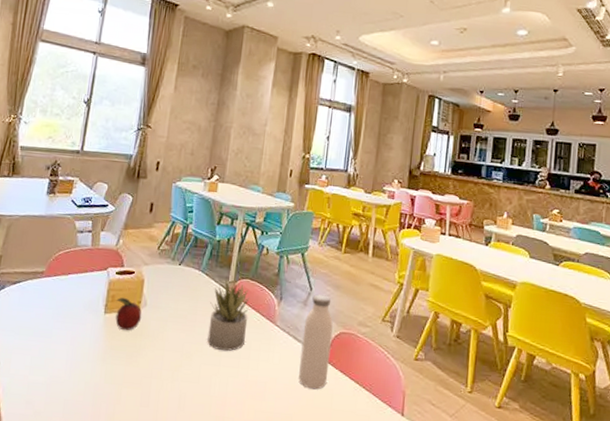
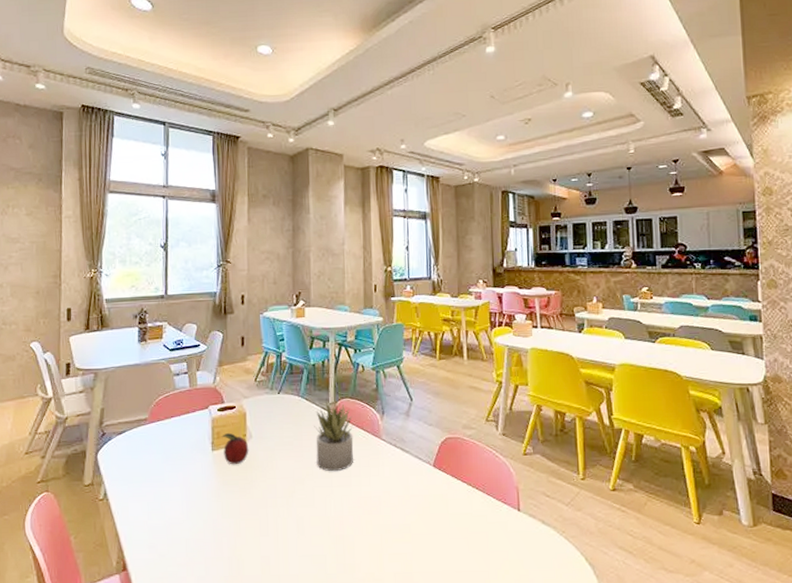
water bottle: present [299,294,333,390] -> none [409,403,440,497]

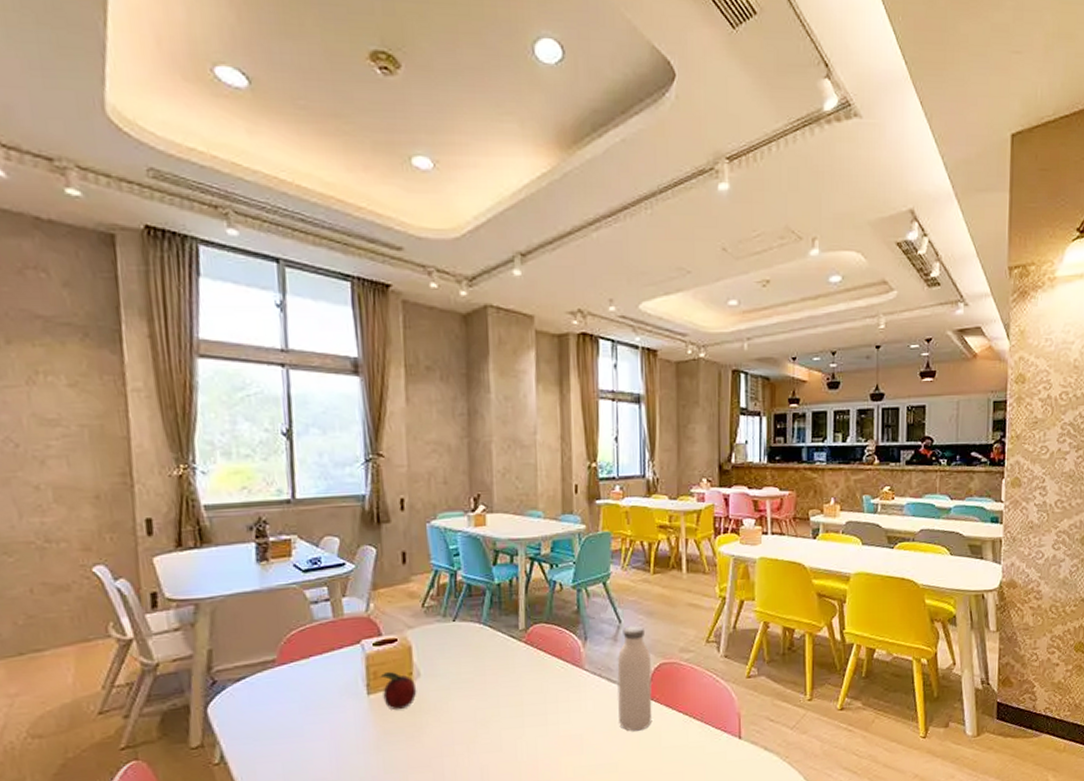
succulent plant: present [314,402,354,471] -> none [500,629,550,710]
water bottle: none [409,403,440,497] -> present [617,625,652,731]

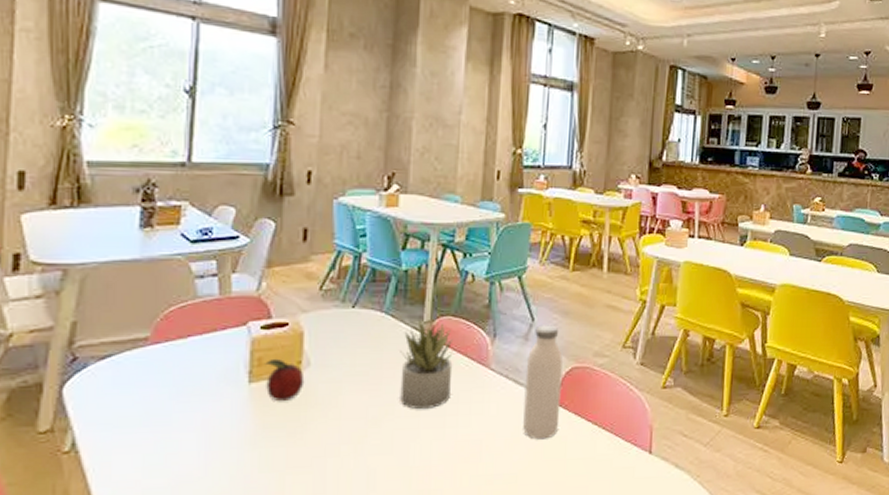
succulent plant: none [500,629,550,710] -> present [400,320,455,409]

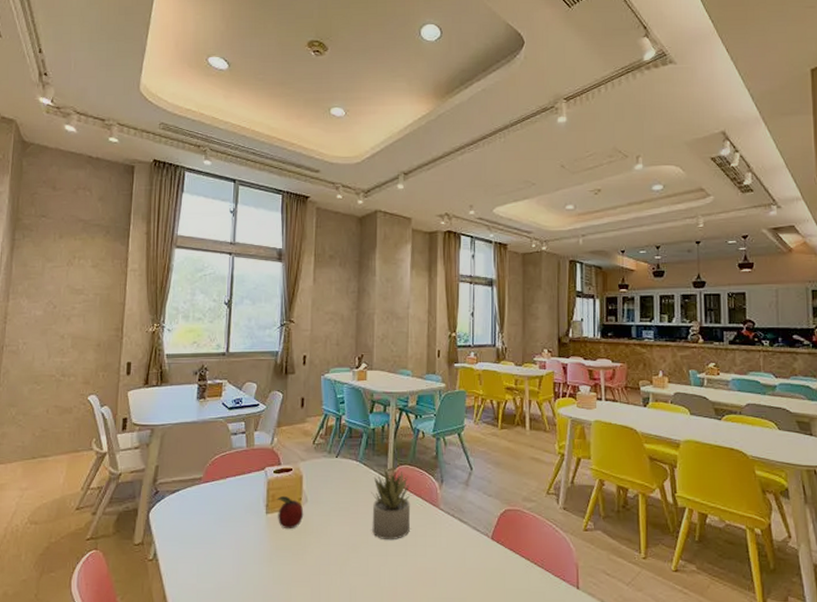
water bottle: present [523,325,563,440] -> none [468,473,498,570]

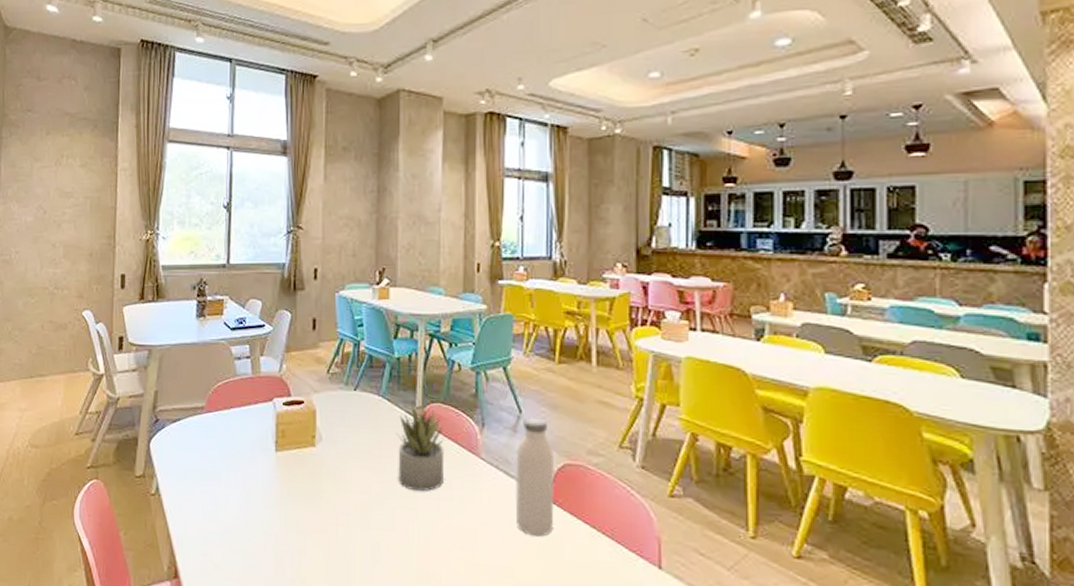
fruit: present [277,495,304,530] -> none [287,431,318,471]
water bottle: none [468,473,498,570] -> present [516,417,554,537]

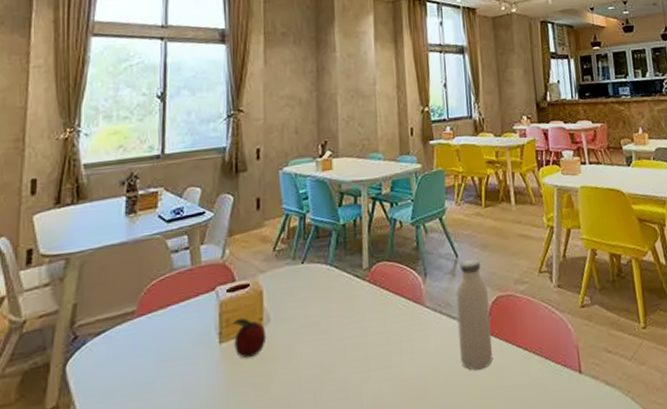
fruit: none [287,431,318,471] -> present [232,317,267,359]
succulent plant: present [396,405,446,491] -> none [345,268,393,353]

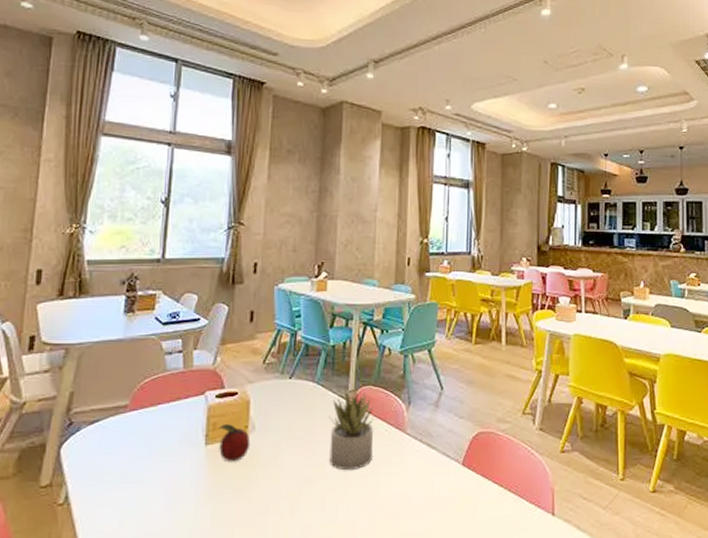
succulent plant: none [345,268,393,353] -> present [329,389,376,470]
water bottle: present [456,259,493,371] -> none [437,393,469,500]

